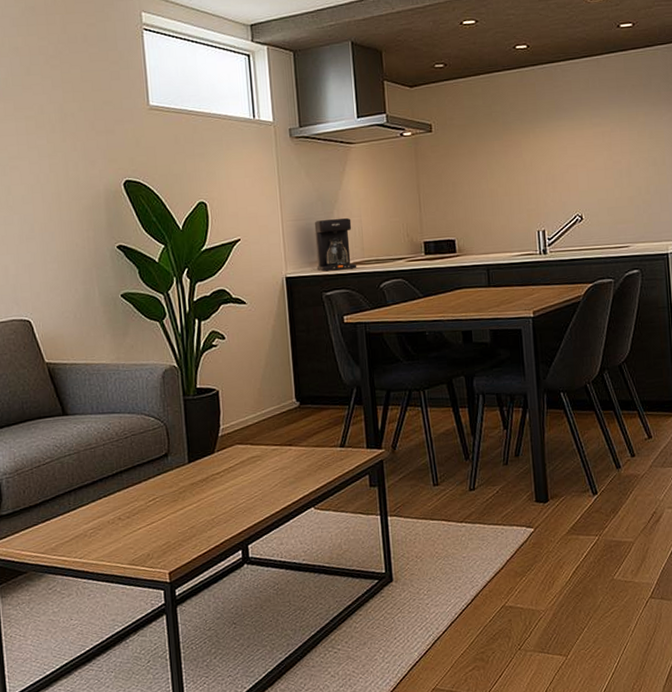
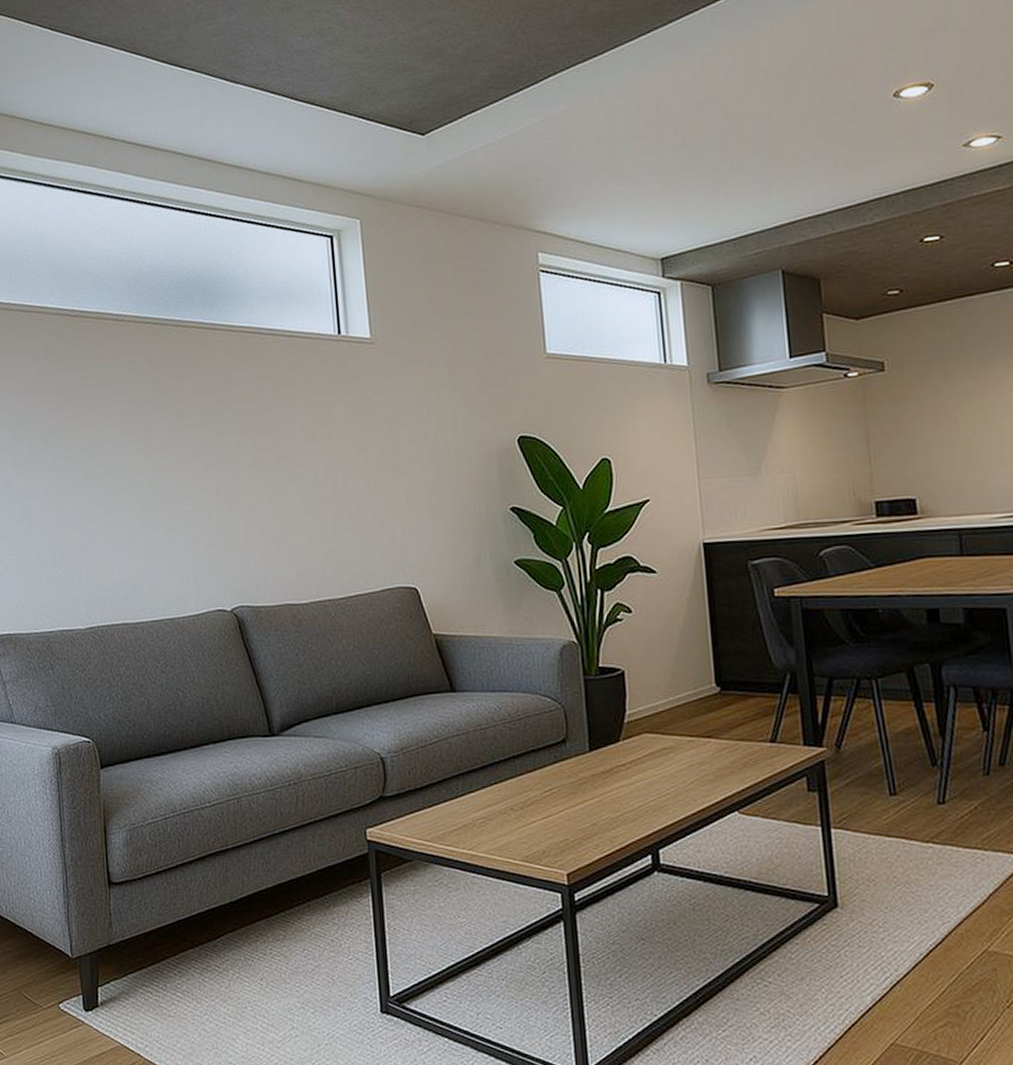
coffee maker: present [314,218,357,272] -> none [737,474,791,537]

